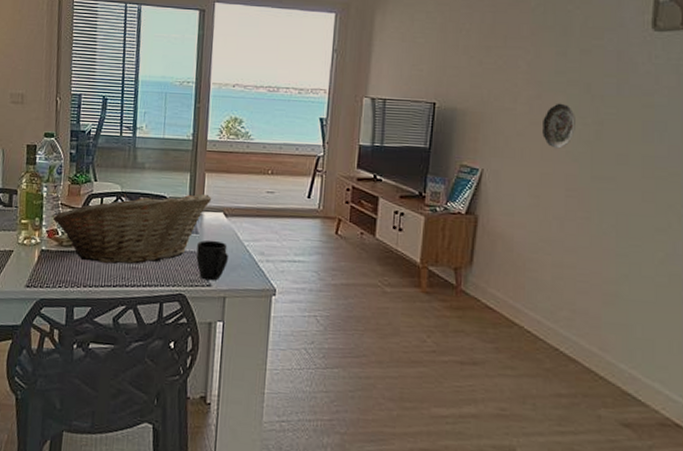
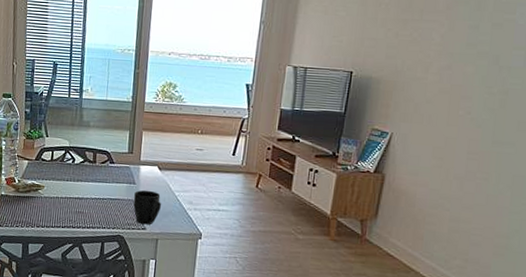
fruit basket: present [53,193,212,264] -> none [11,148,148,209]
decorative plate: present [542,103,575,149] -> none [450,73,482,116]

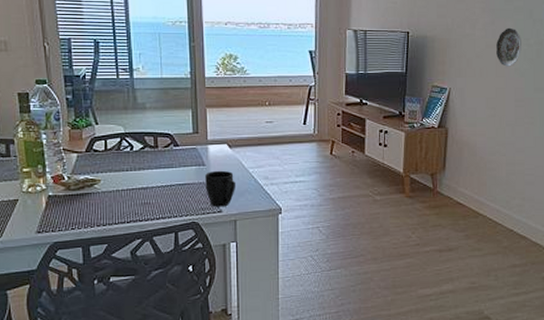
decorative plate: none [450,73,482,116] -> present [496,27,521,67]

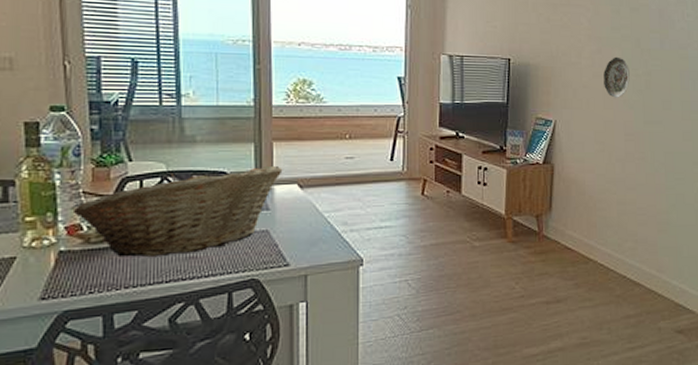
fruit basket: none [57,128,215,203] -> present [74,165,283,258]
mug: present [205,170,235,207] -> none [269,215,307,260]

